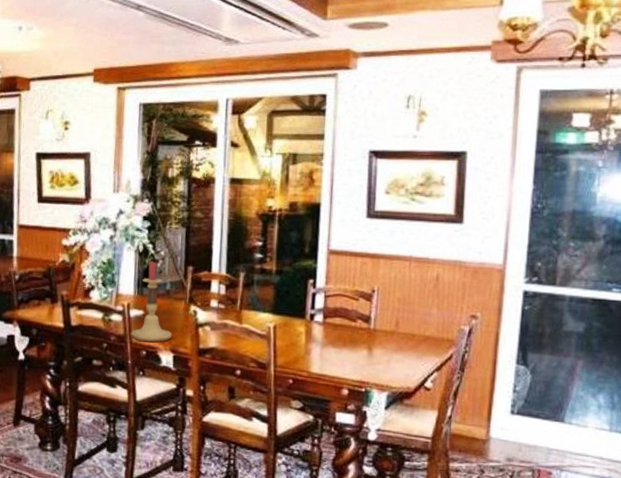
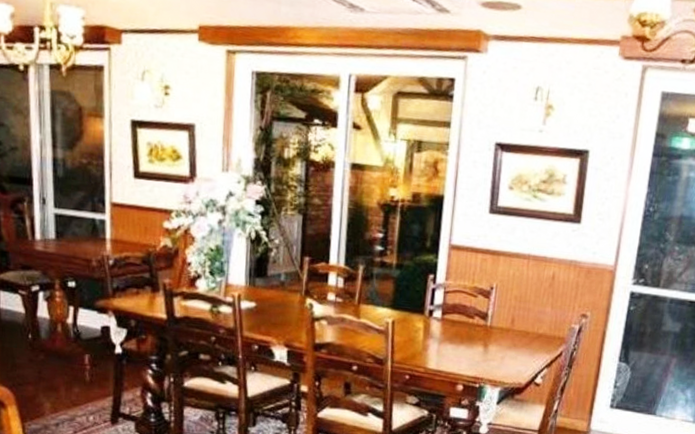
candlestick: present [130,260,173,343] -> none [241,248,287,337]

